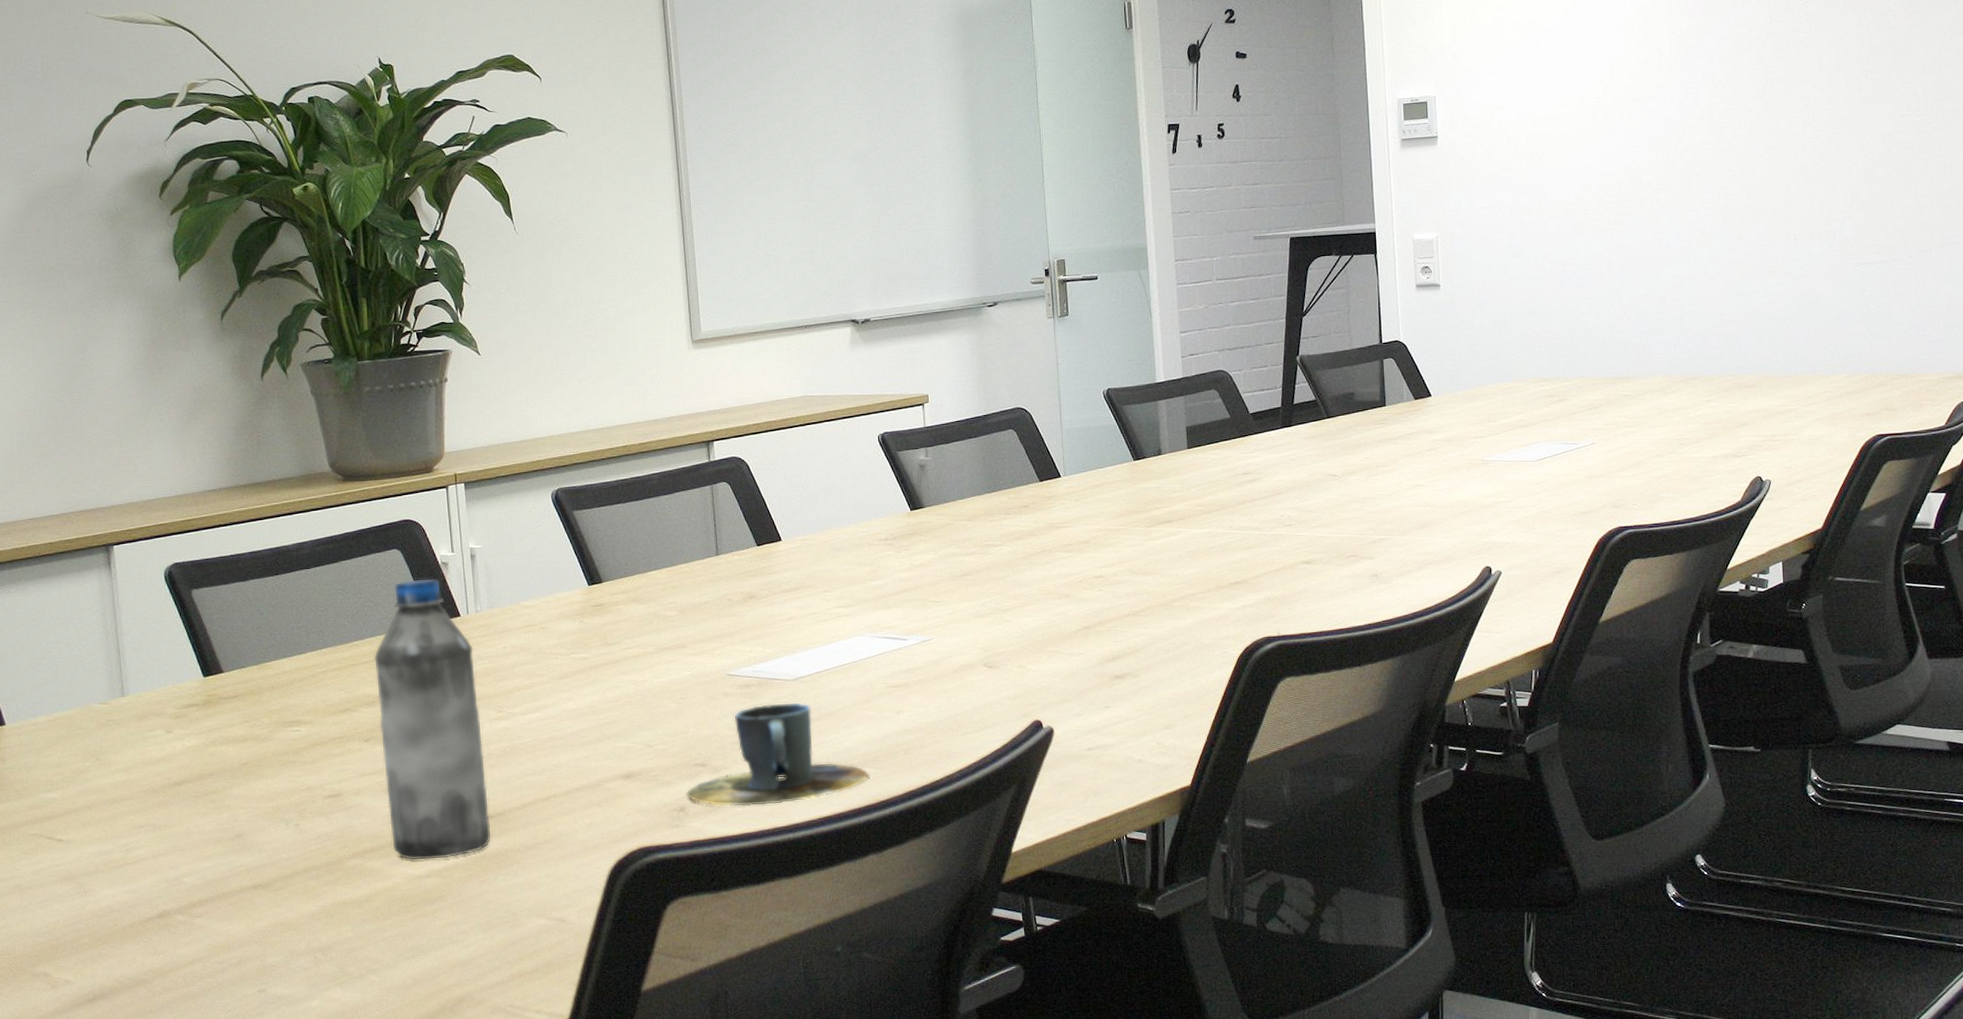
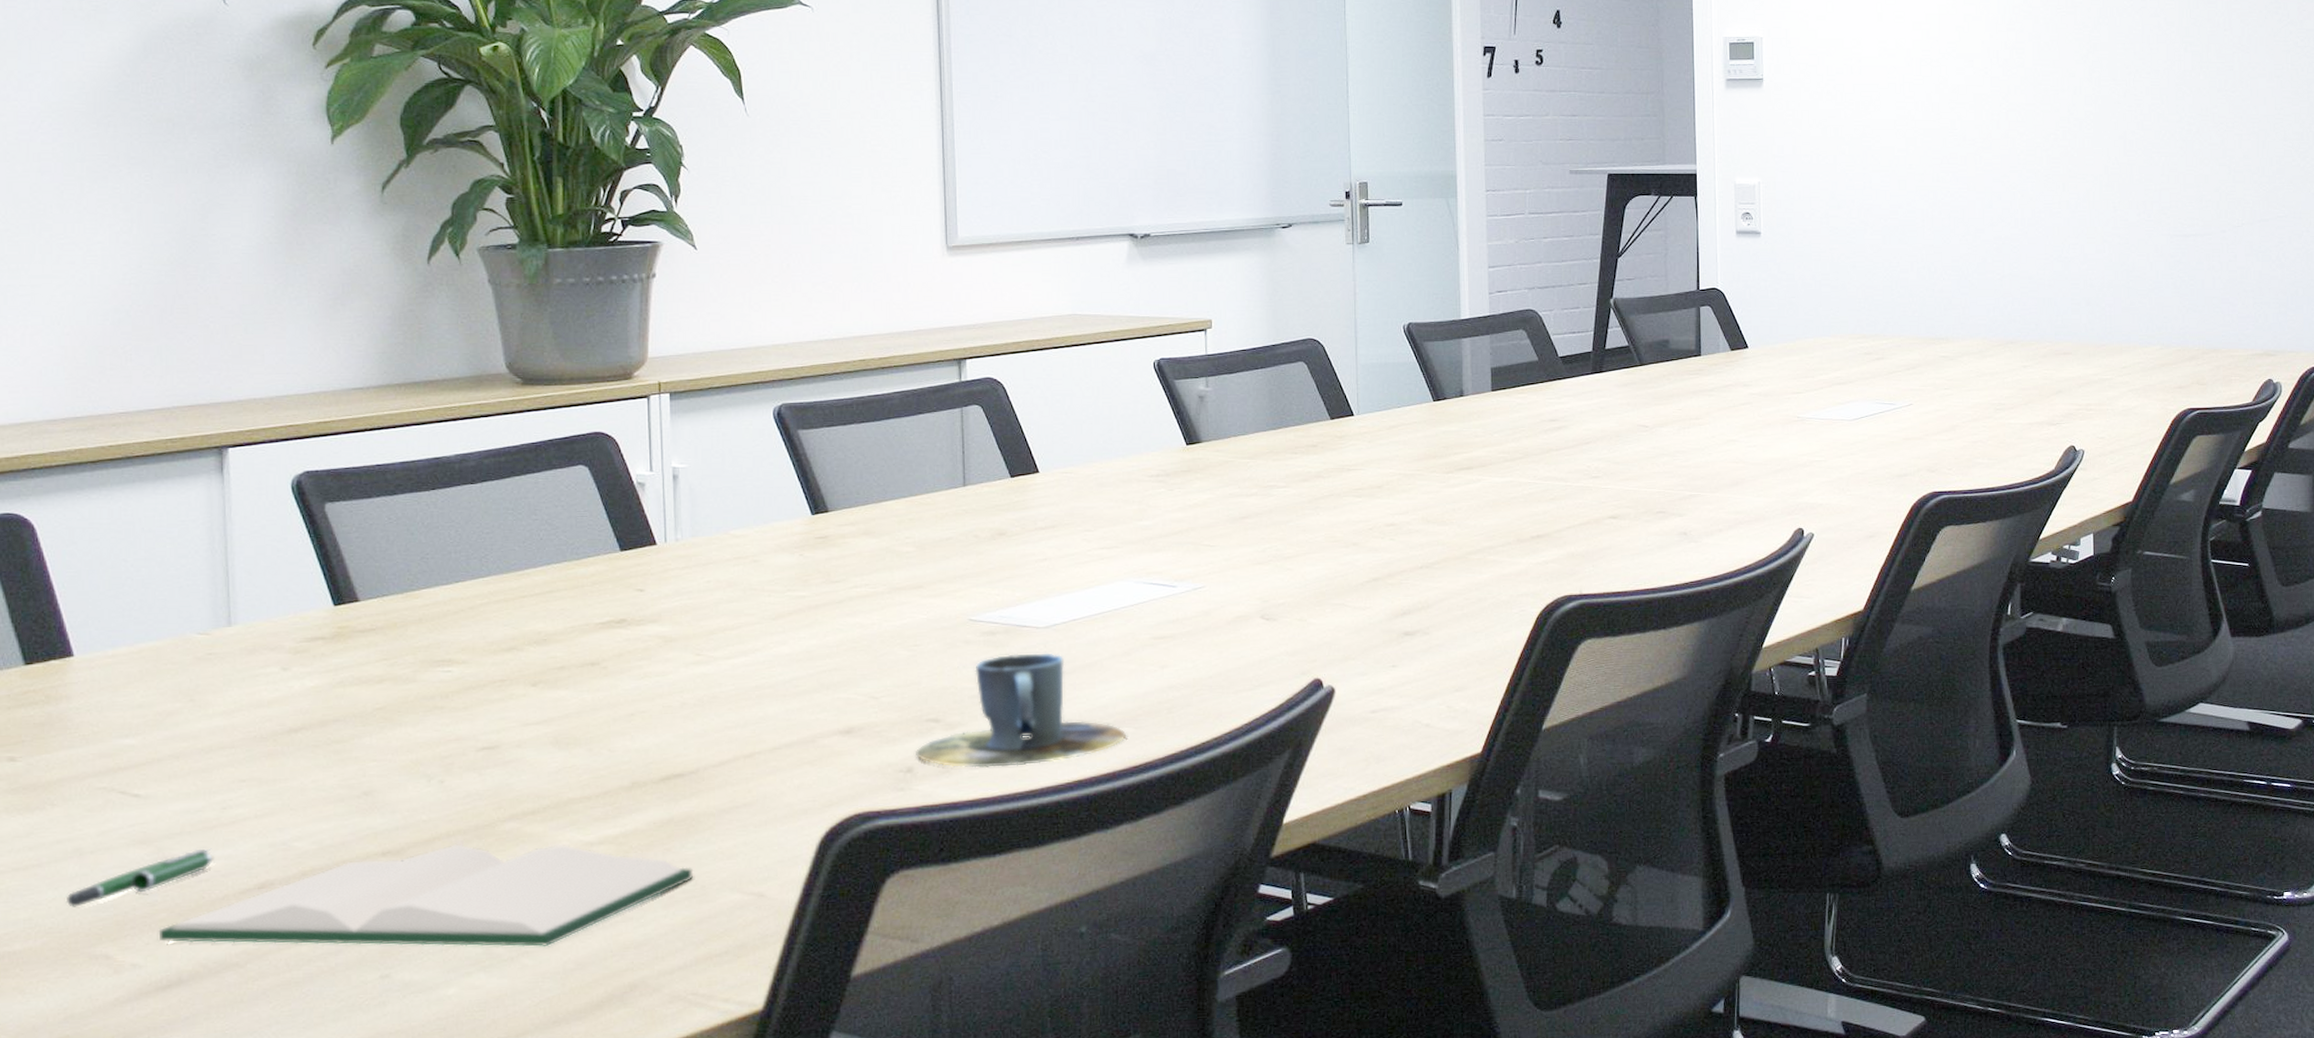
pen: none [11,883,122,934] -> present [65,848,213,907]
hardback book: none [83,877,505,966] -> present [158,843,693,947]
water bottle: present [373,578,491,860] -> none [547,500,680,824]

